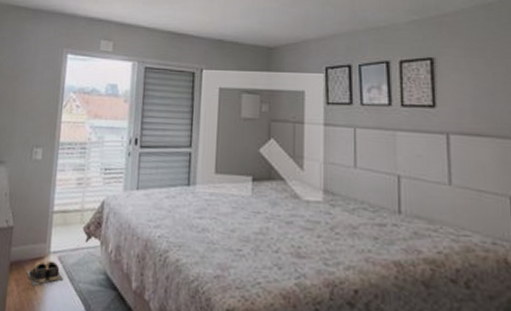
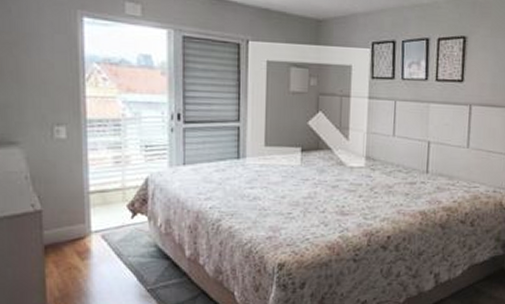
shoes: present [27,260,63,286] -> none [66,240,110,265]

